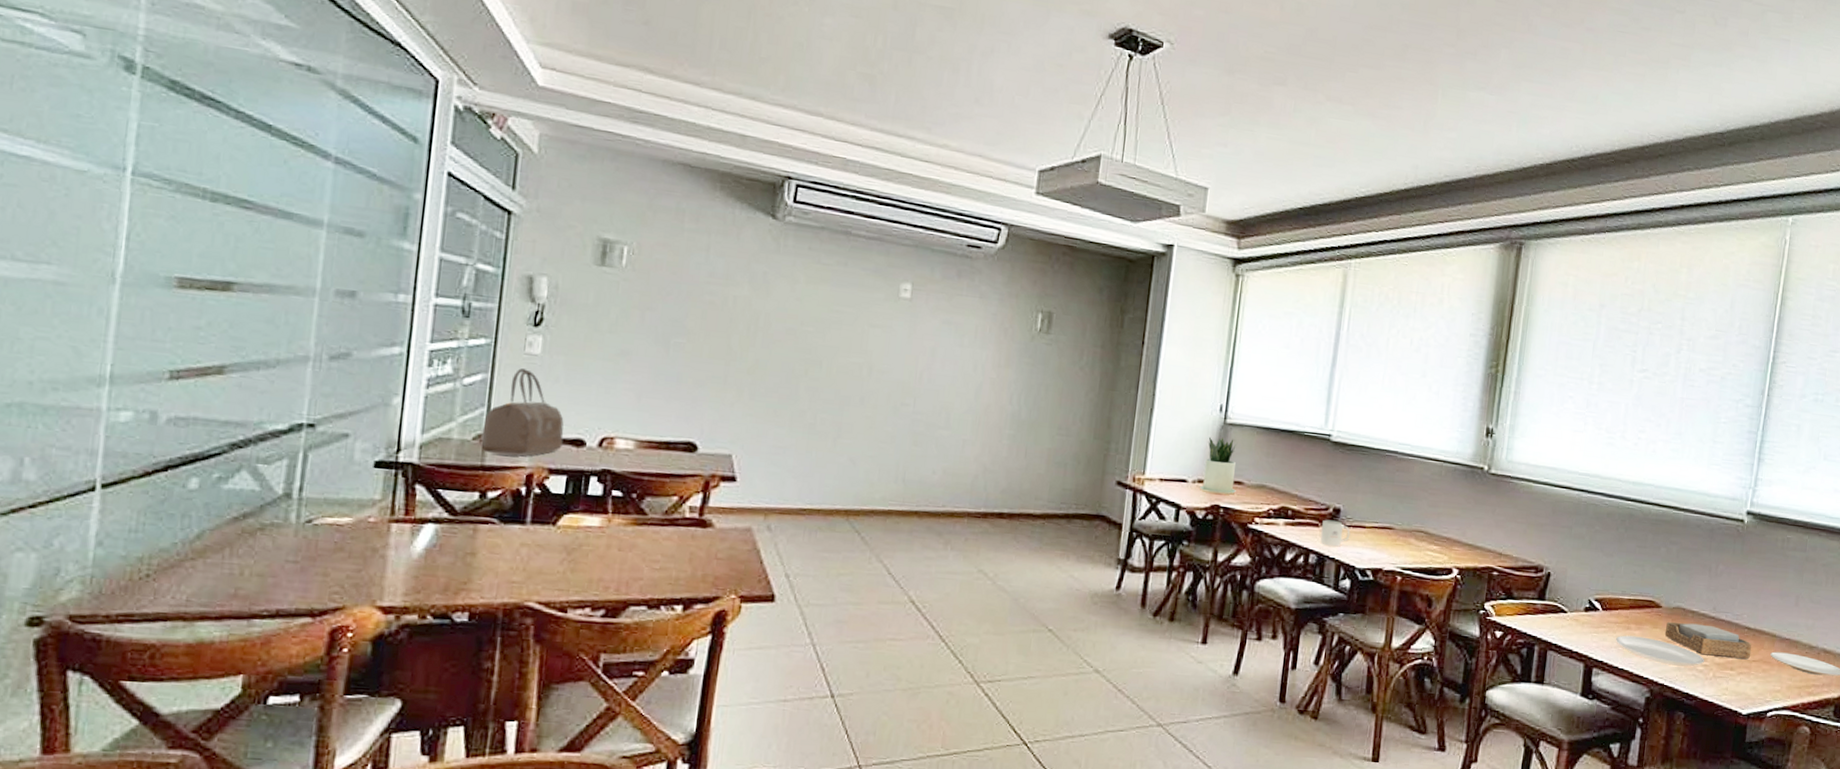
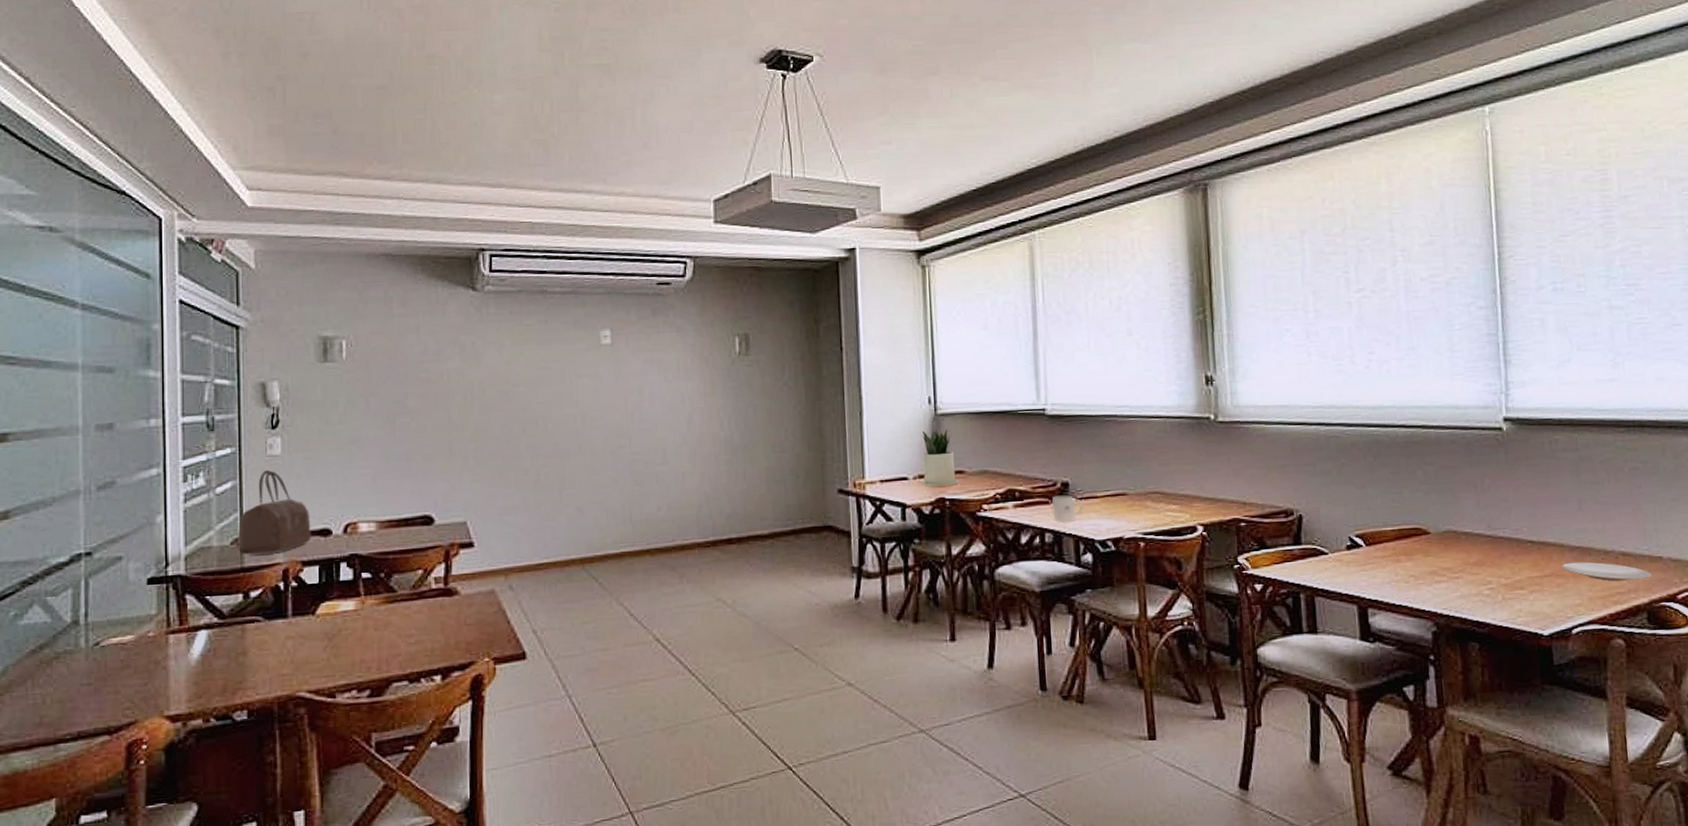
plate: present [1616,635,1704,668] -> none [1387,567,1489,595]
napkin holder: present [1664,621,1752,660] -> none [1439,545,1541,578]

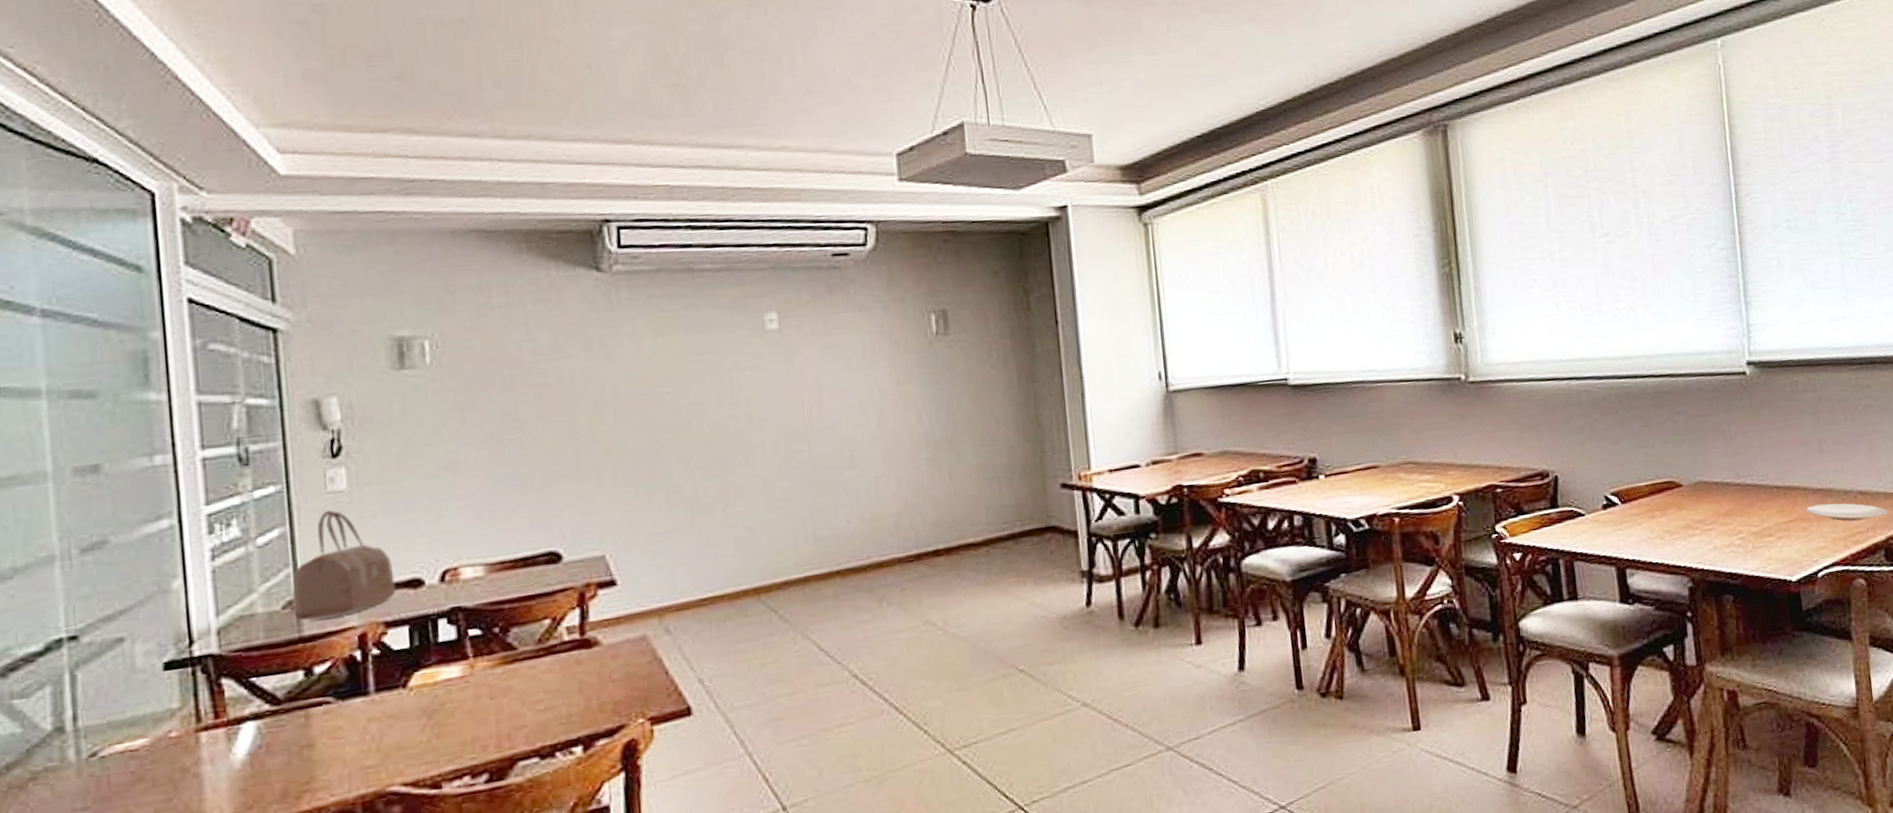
planter: present [921,428,959,488] -> none [1153,407,1197,474]
mug: present [1051,495,1083,523] -> none [1299,472,1333,504]

